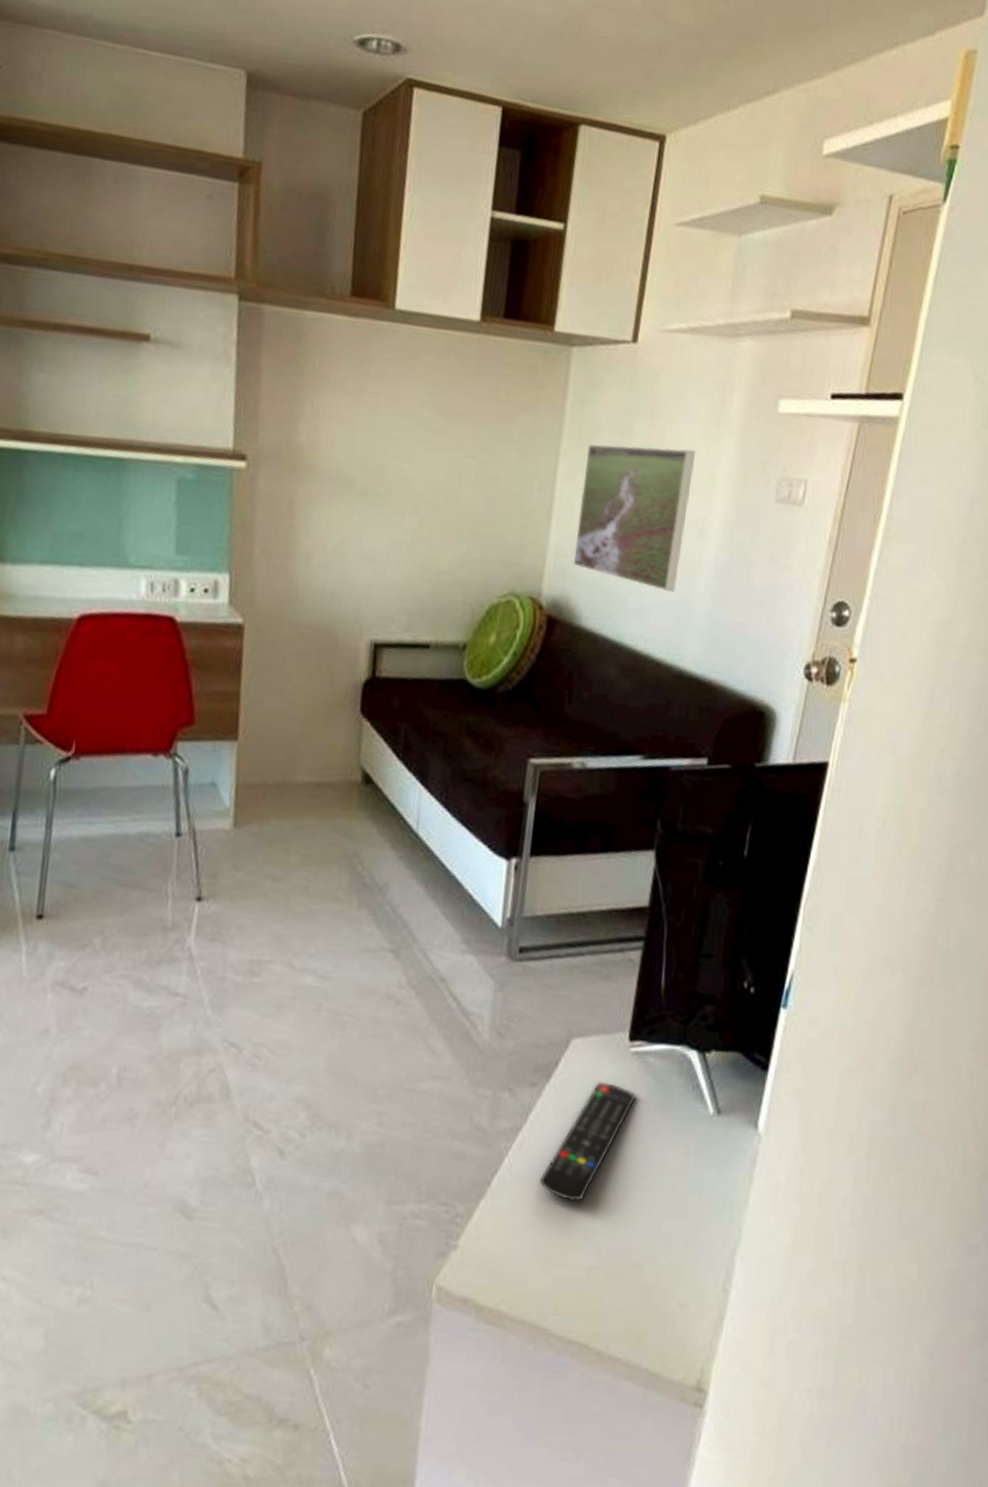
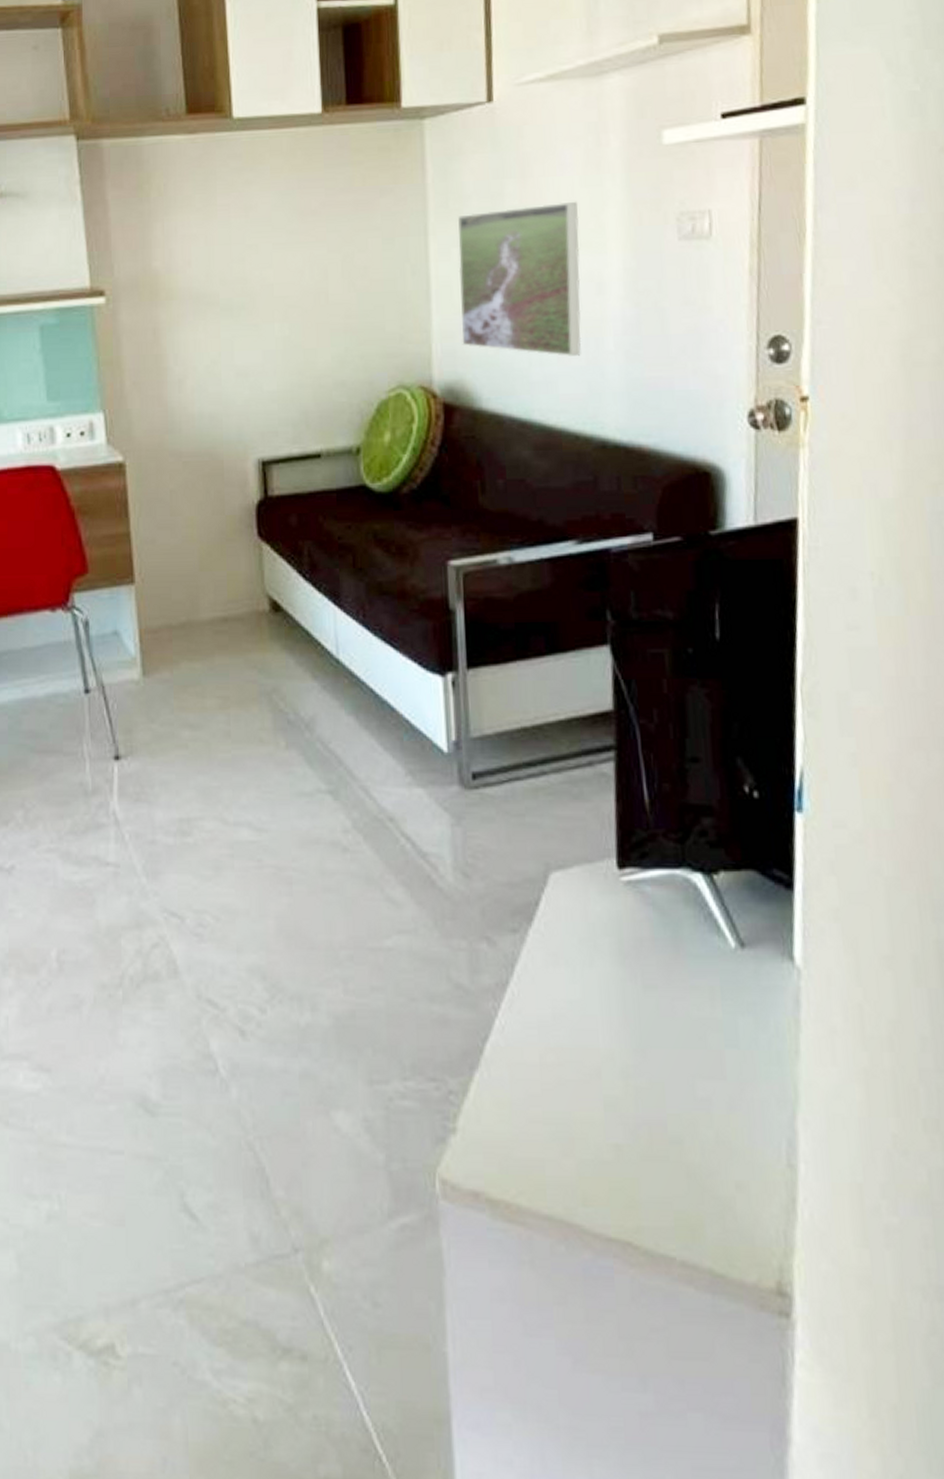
remote control: present [539,1081,636,1202] -> none [539,919,638,1067]

